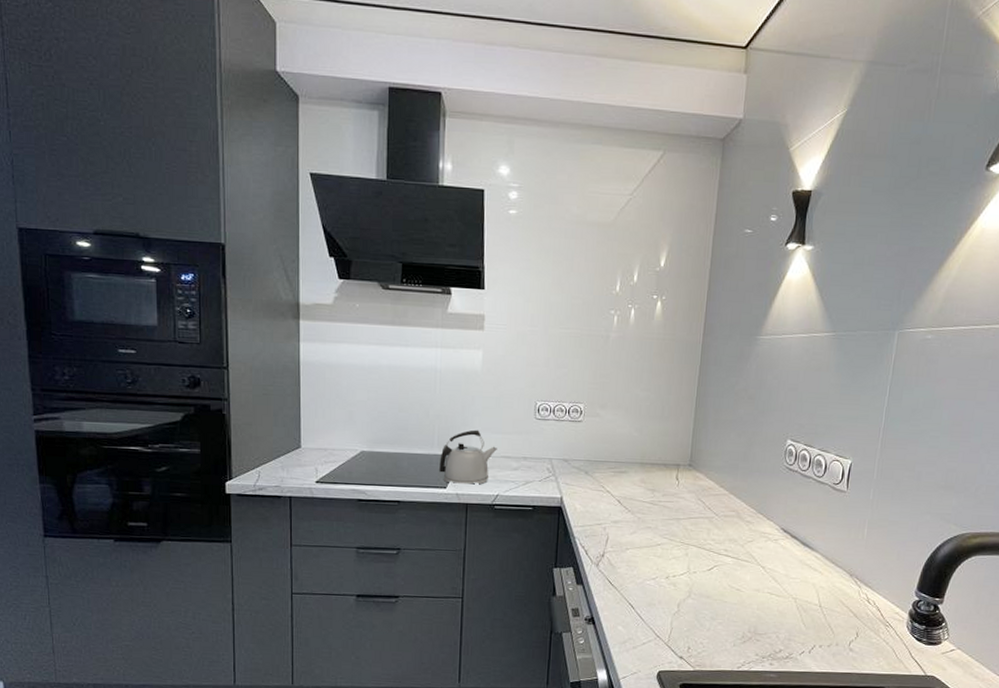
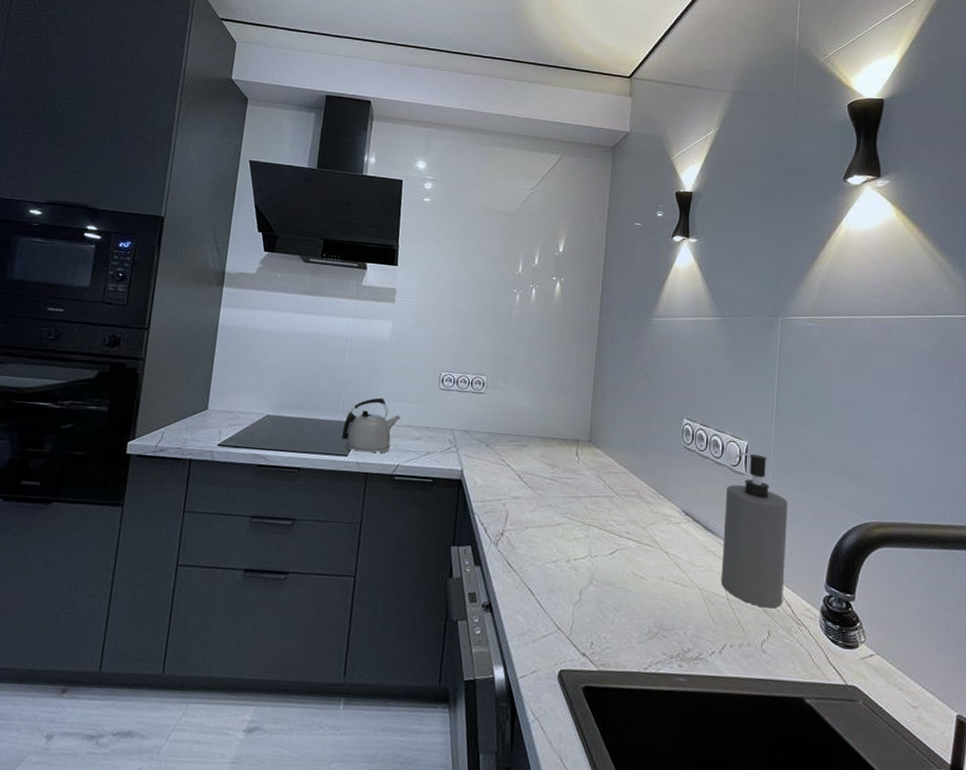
soap dispenser: none [814,470,887,613] -> present [720,451,788,609]

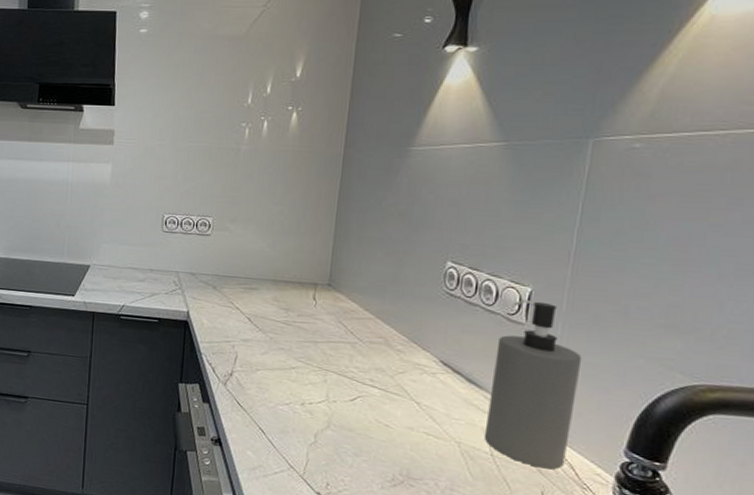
kettle: present [342,397,401,454] -> none [68,240,124,295]

